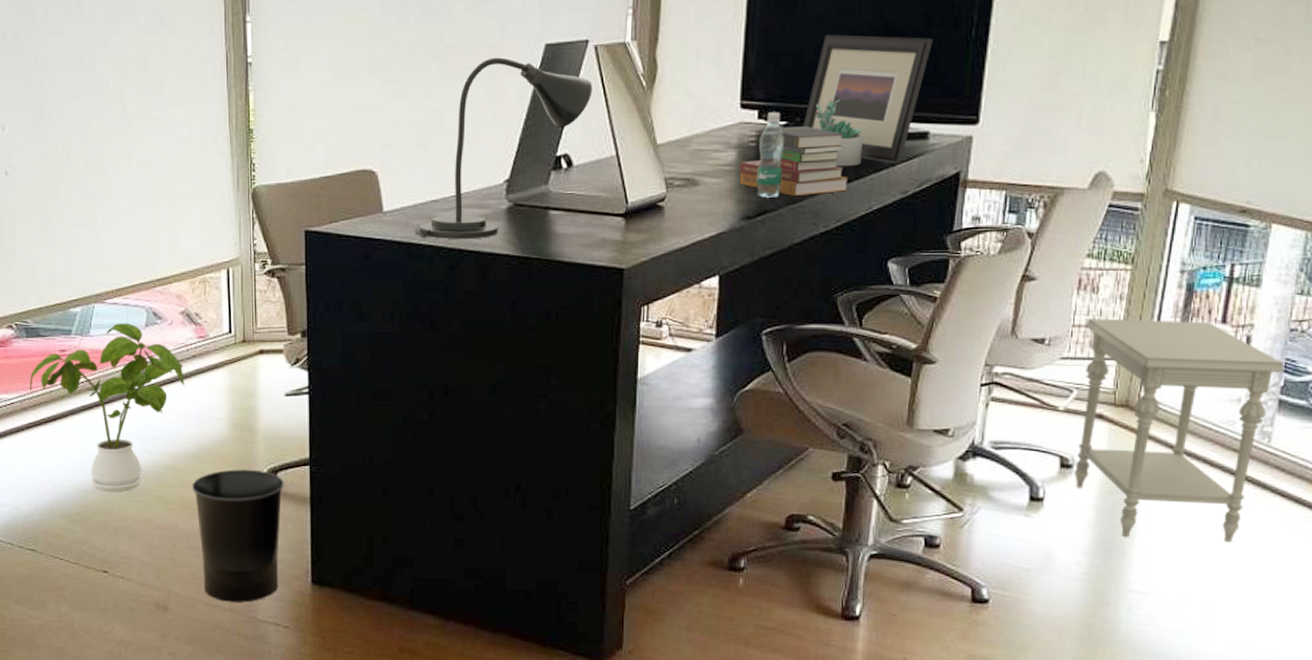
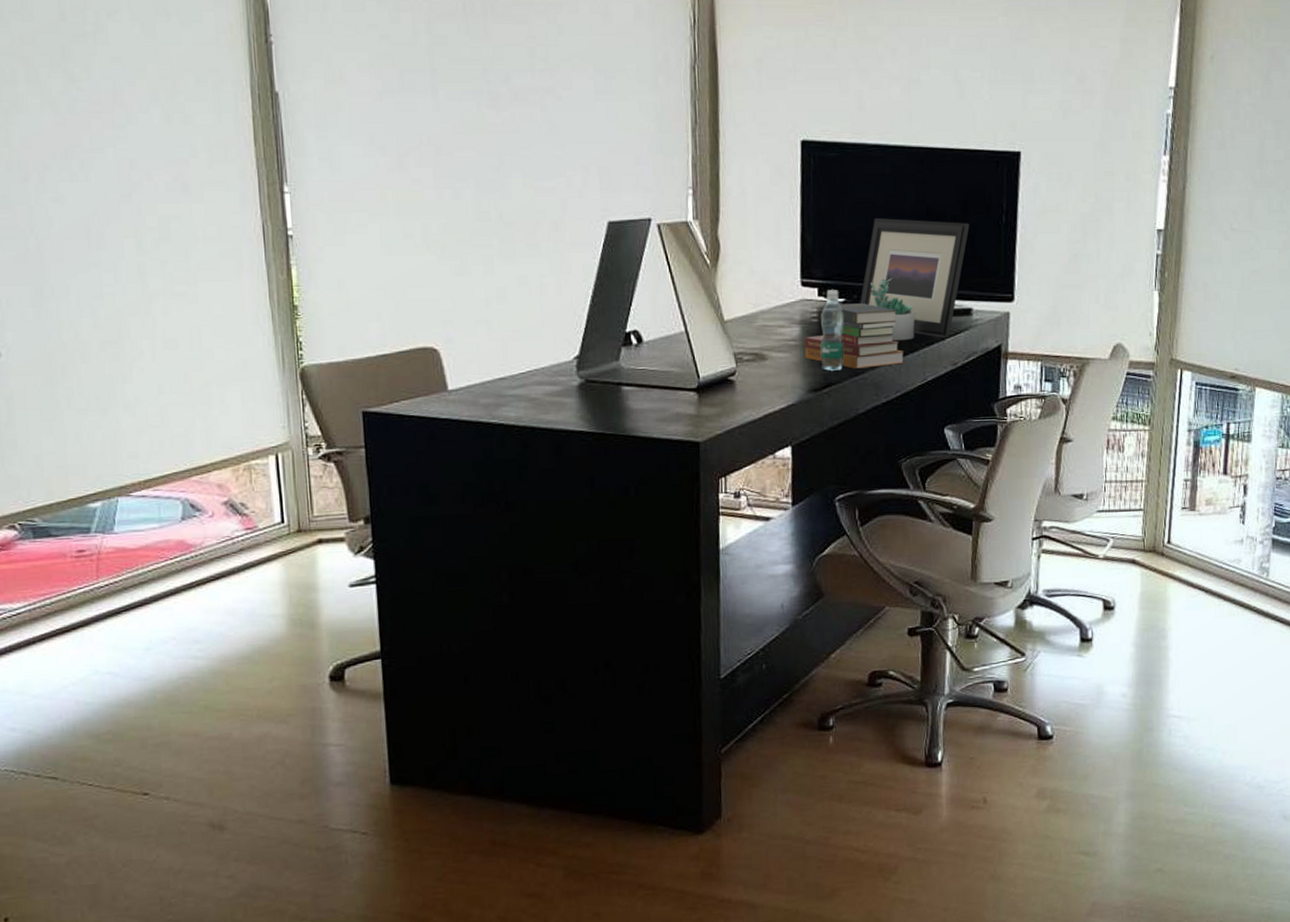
house plant: present [29,323,184,493] -> none [39,517,232,705]
waste bin: present [192,469,284,602] -> none [246,667,353,813]
desk lamp: present [415,57,593,239] -> none [483,234,658,417]
side table: present [1073,318,1283,543] -> none [1115,473,1273,668]

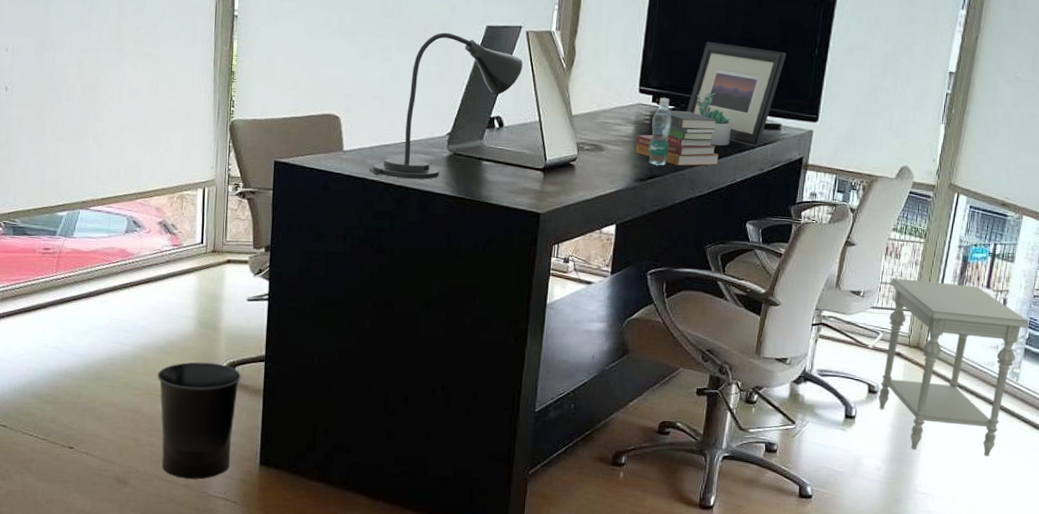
waste bin: none [246,667,353,813] -> present [157,362,241,479]
desk lamp: none [483,234,658,417] -> present [369,32,523,180]
side table: none [1115,473,1273,668] -> present [878,278,1028,457]

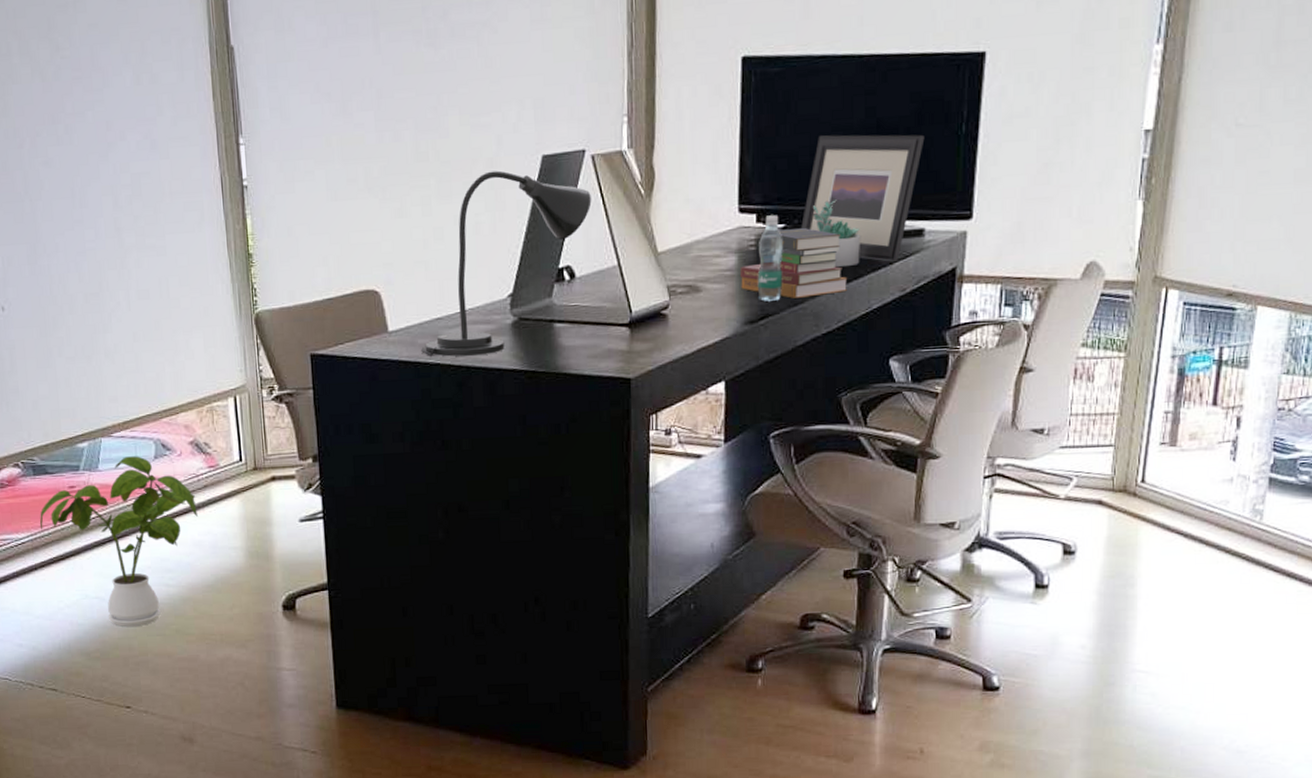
house plant: none [12,228,158,377] -> present [39,456,198,628]
waste bin: present [157,362,241,479] -> none [211,597,304,730]
side table: present [878,278,1028,457] -> none [1076,404,1272,619]

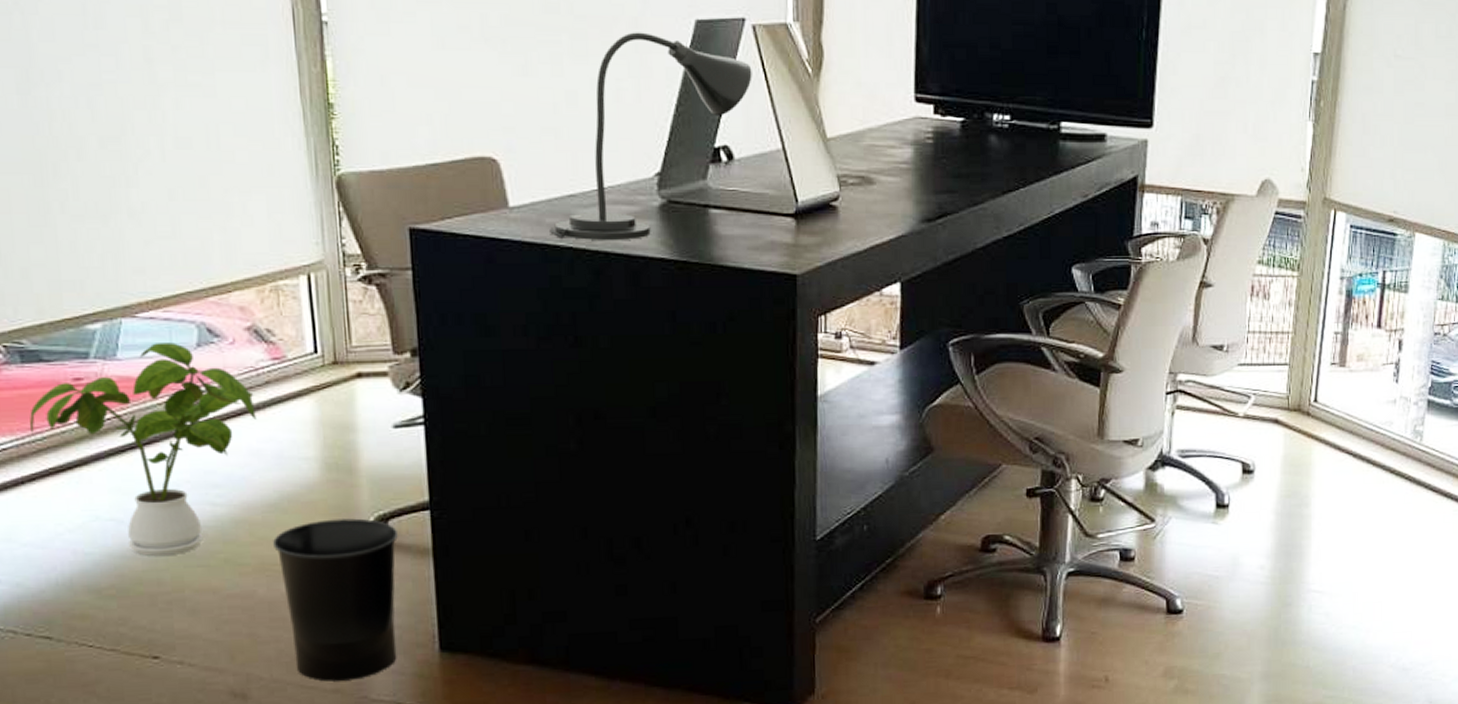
waste bin: none [211,597,304,730] -> present [273,518,398,682]
books: present [740,228,848,298] -> none [917,124,1030,197]
bottle: present [757,215,784,302] -> none [935,107,963,199]
picture frame: present [800,134,925,262] -> none [980,28,1106,166]
succulent plant: present [812,200,861,267] -> none [992,96,1043,167]

